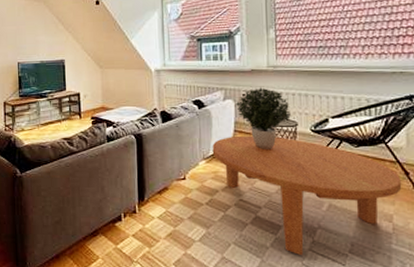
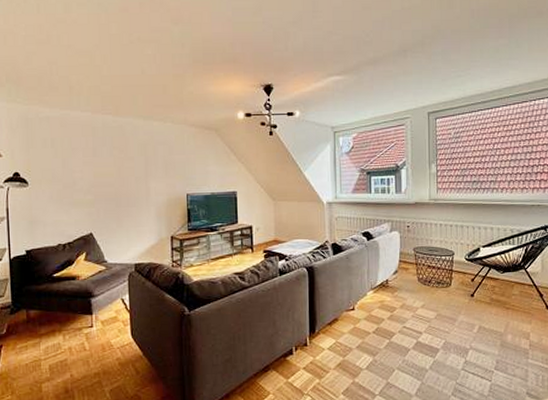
coffee table: present [212,135,402,256] -> none [379,265,537,376]
potted plant: present [236,87,292,151] -> none [401,219,450,279]

